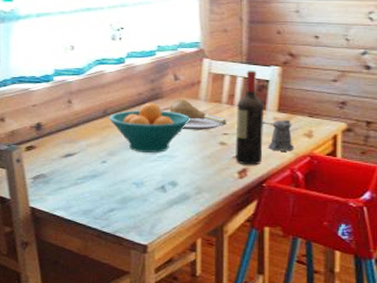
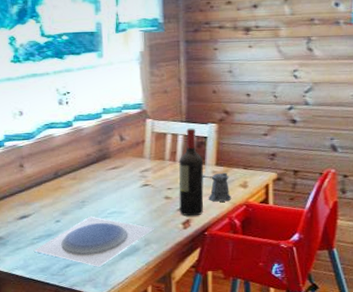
plate: none [77,158,207,214] -> present [33,216,154,267]
fruit bowl: present [109,102,190,153] -> none [60,162,137,210]
plate: present [169,99,227,130] -> none [117,158,171,187]

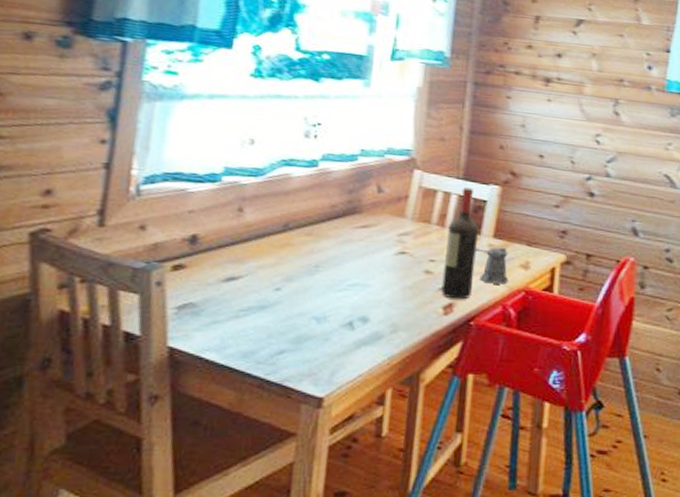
plate: present [33,216,154,267] -> none [236,286,406,357]

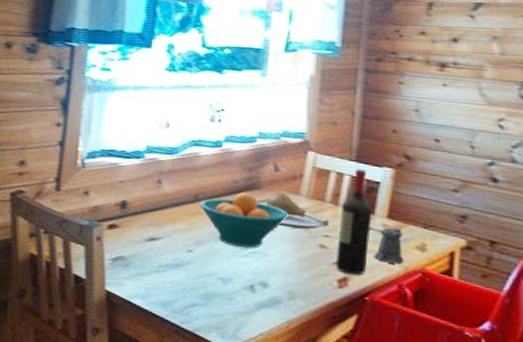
fruit bowl: none [291,217,392,280] -> present [200,191,288,248]
plate: none [368,215,435,255] -> present [266,191,329,230]

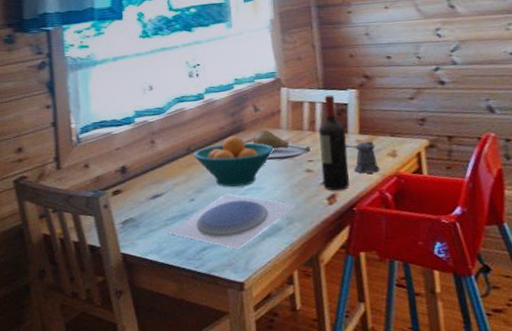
plate: none [157,251,302,314] -> present [167,193,297,250]

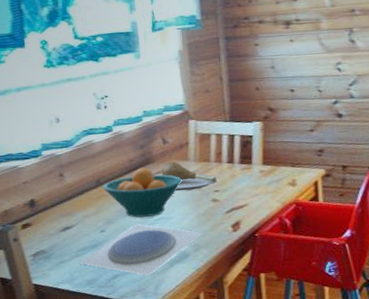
wine bottle: present [319,95,349,191] -> none [225,127,252,219]
pepper shaker: present [345,141,380,174] -> none [249,171,281,202]

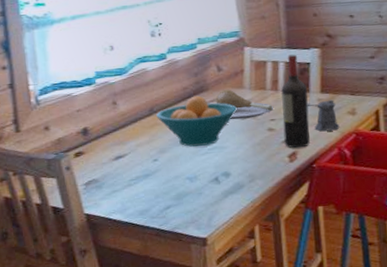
plate: present [78,223,203,276] -> none [131,153,258,207]
wine bottle: none [225,127,252,219] -> present [281,54,310,149]
pepper shaker: none [249,171,281,202] -> present [307,99,340,132]

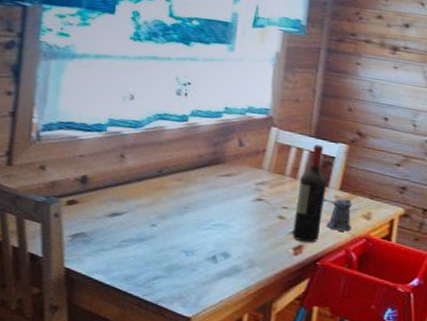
fruit bowl: present [156,95,237,147] -> none [164,166,251,221]
plate: present [215,89,273,120] -> none [230,166,288,202]

